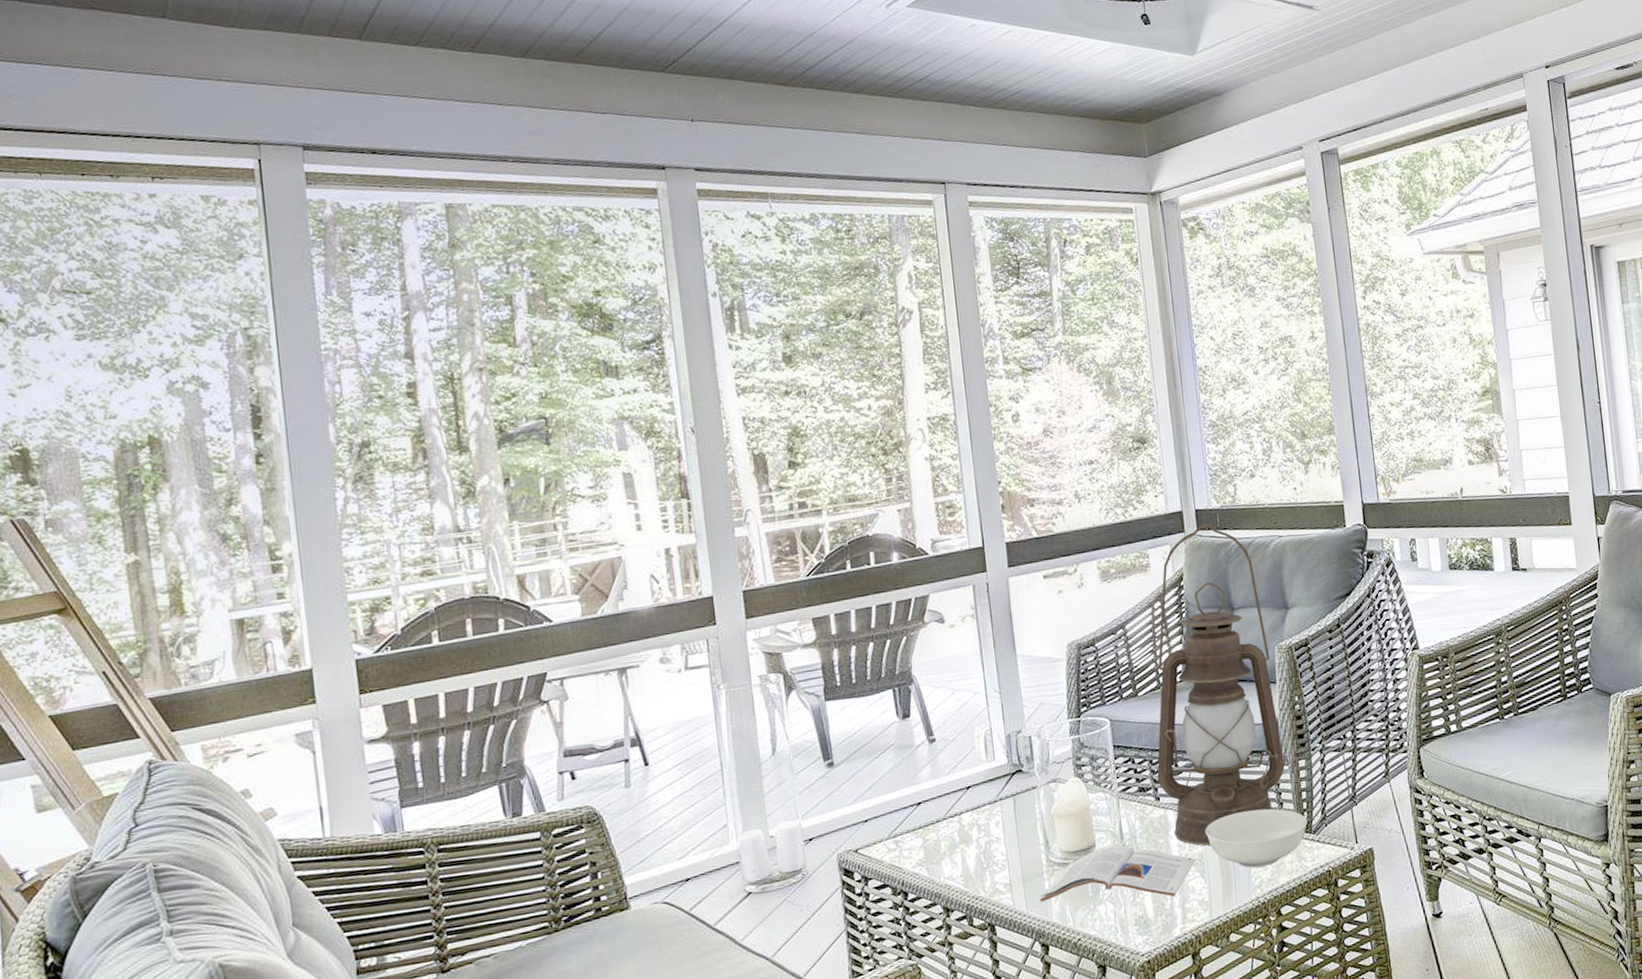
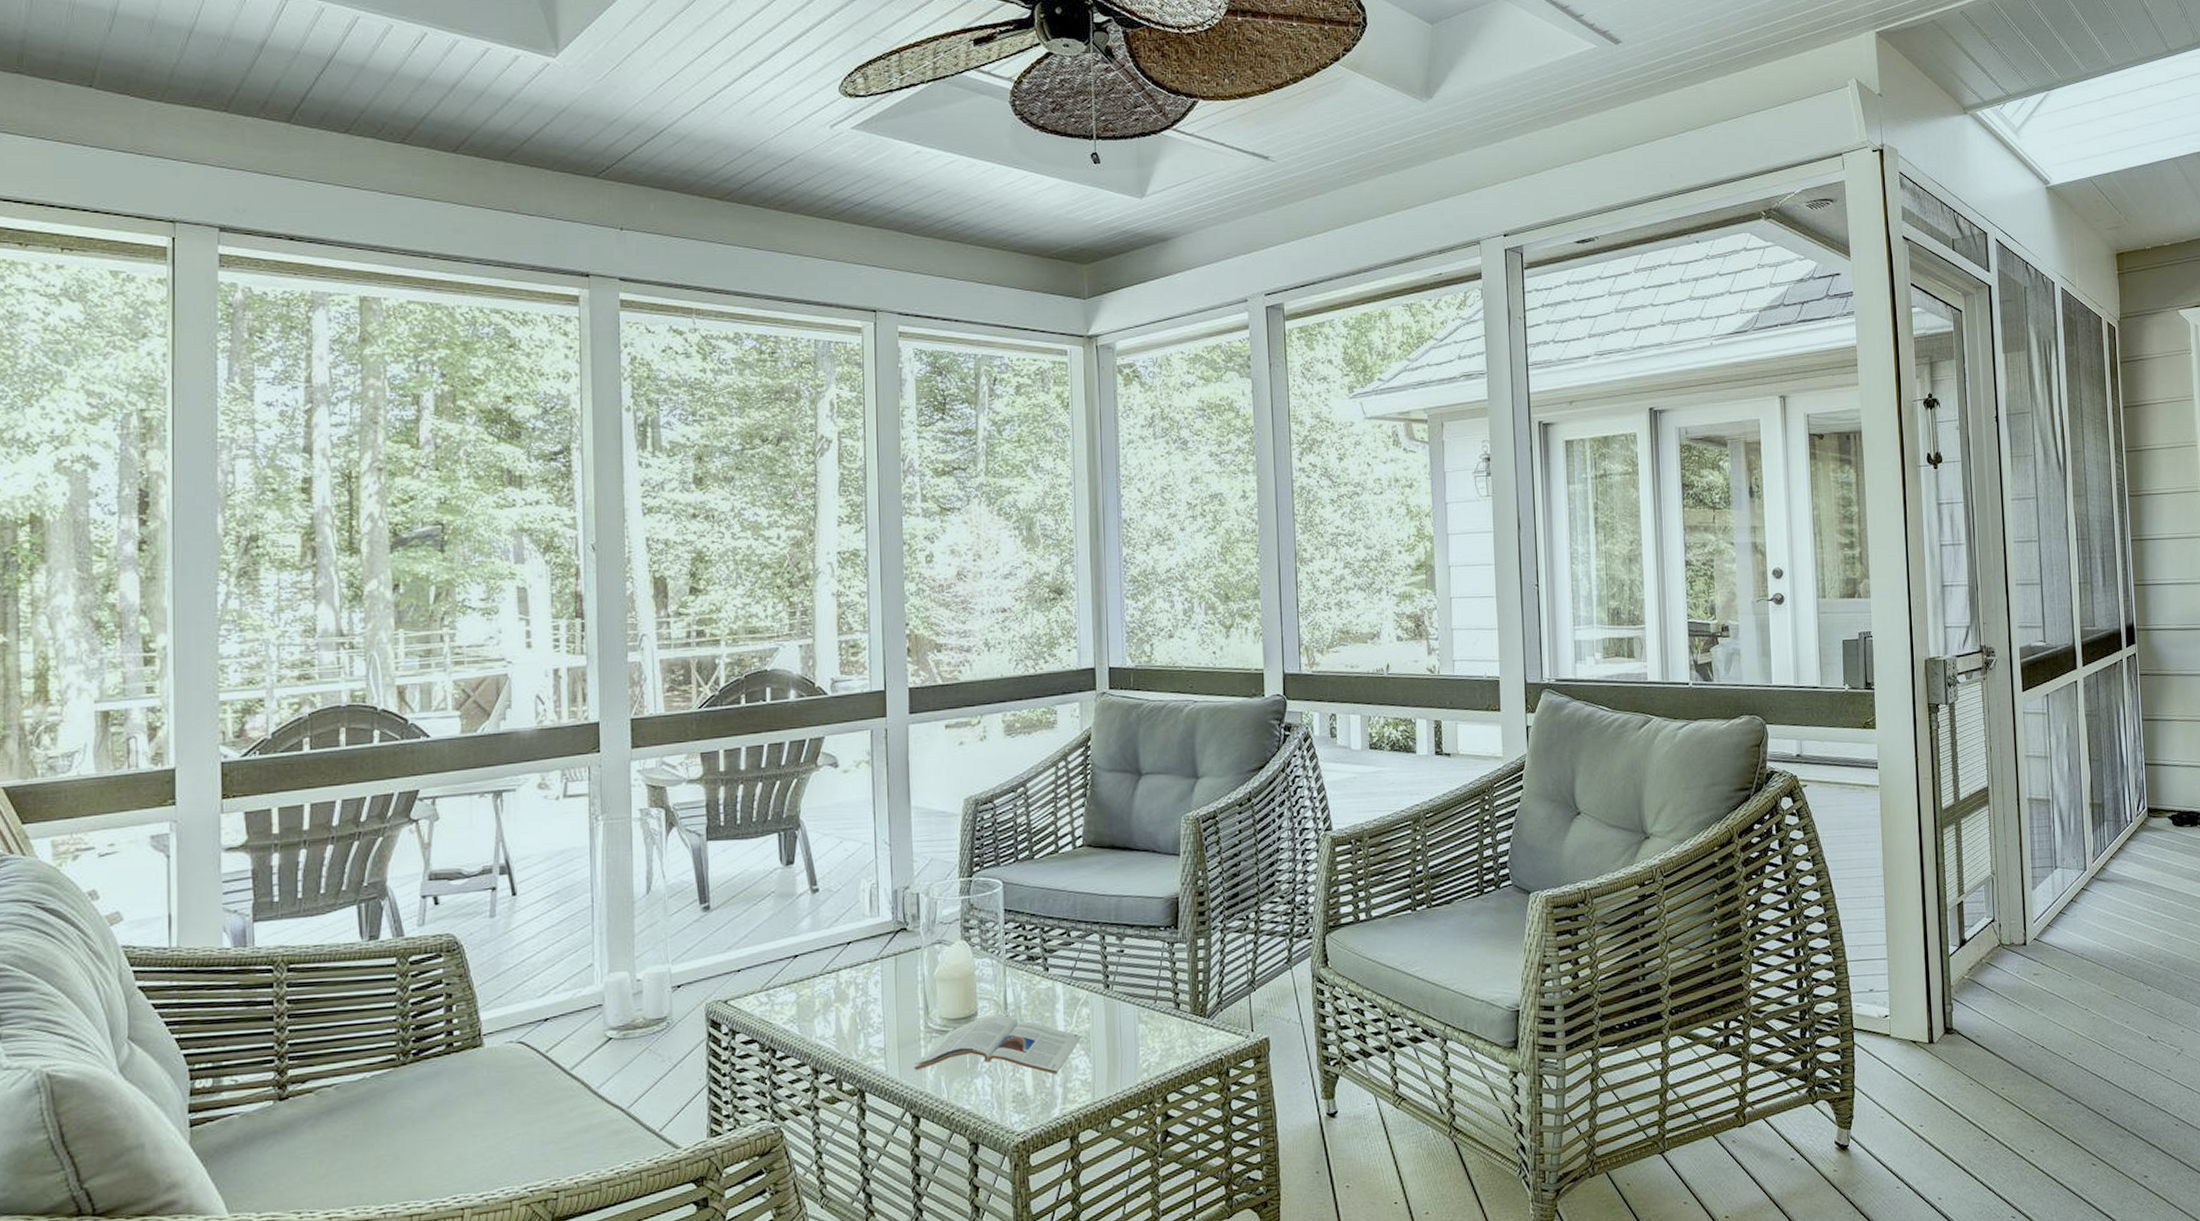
lantern: present [1157,524,1285,846] -> none [1048,683,1183,1023]
bowl: present [1204,808,1307,868] -> none [1093,987,1202,1050]

